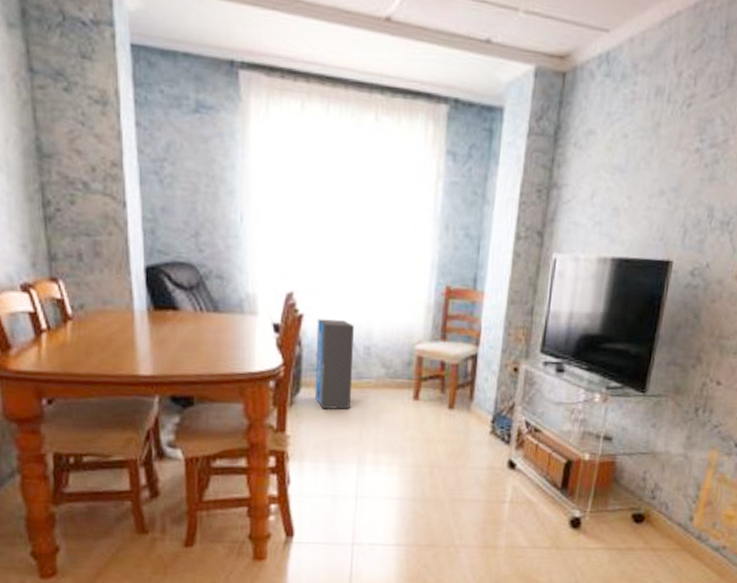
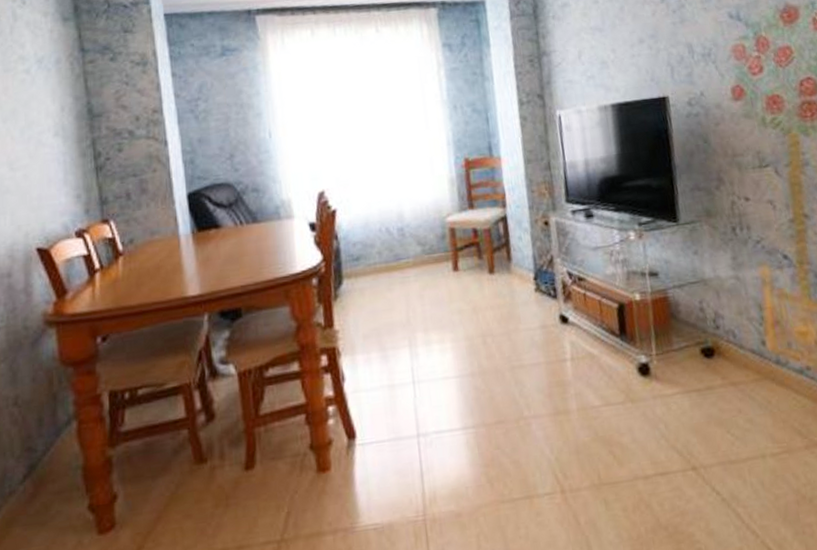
air purifier: present [314,319,355,410] -> none [350,208,393,298]

